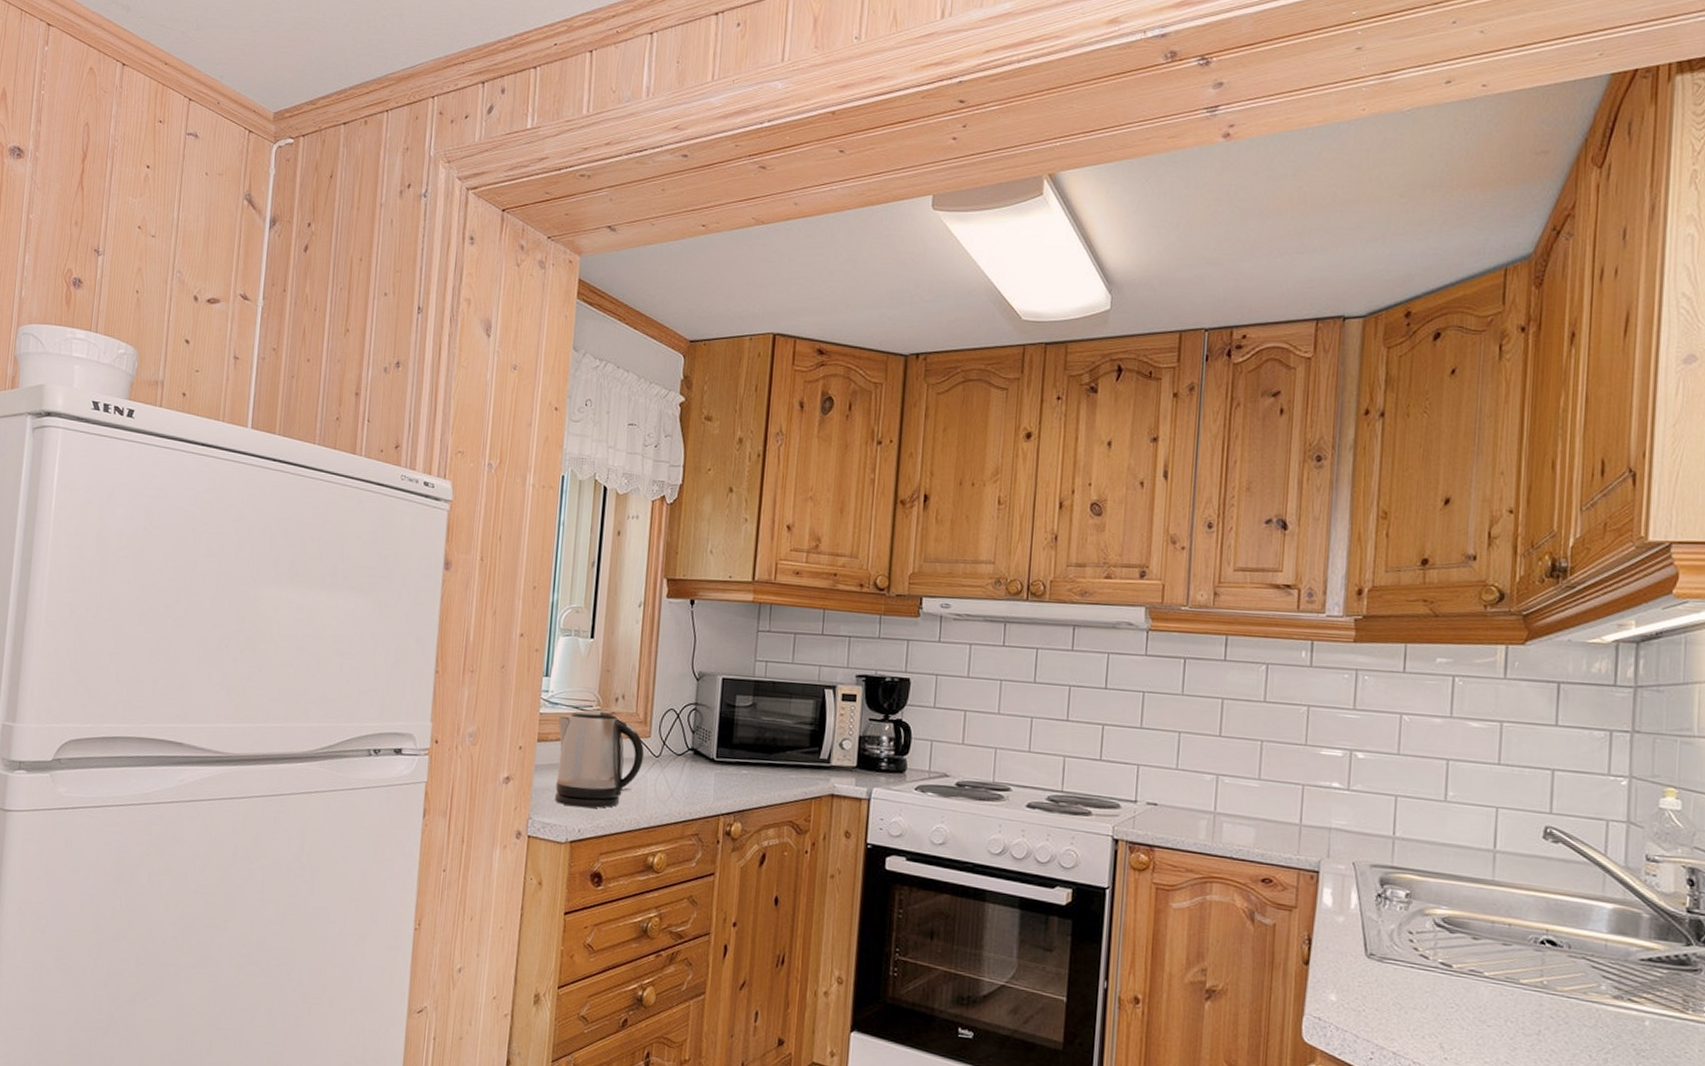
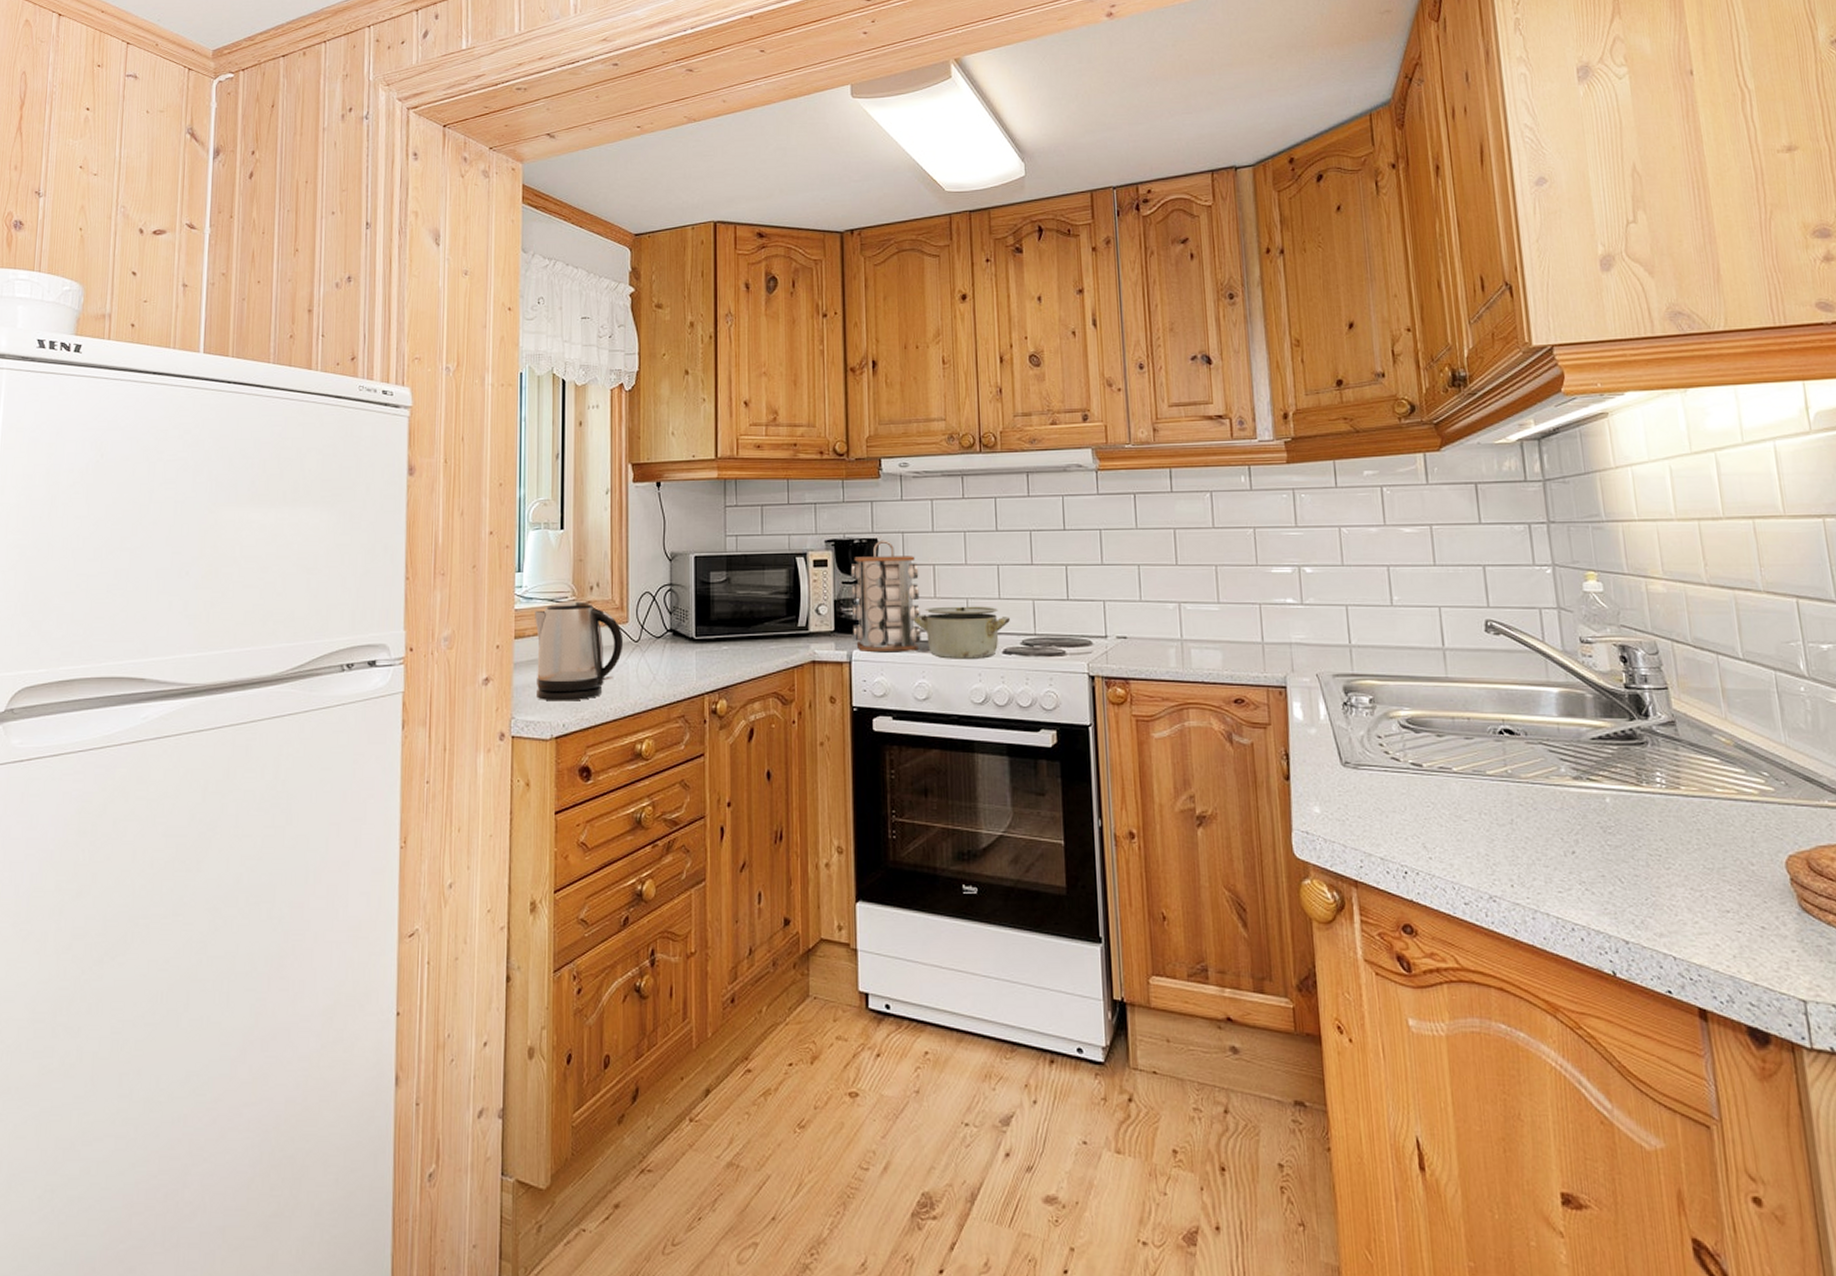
spice rack: none [875,680,949,796] -> present [850,539,921,653]
saucepan: none [938,753,1038,811] -> present [913,606,1010,660]

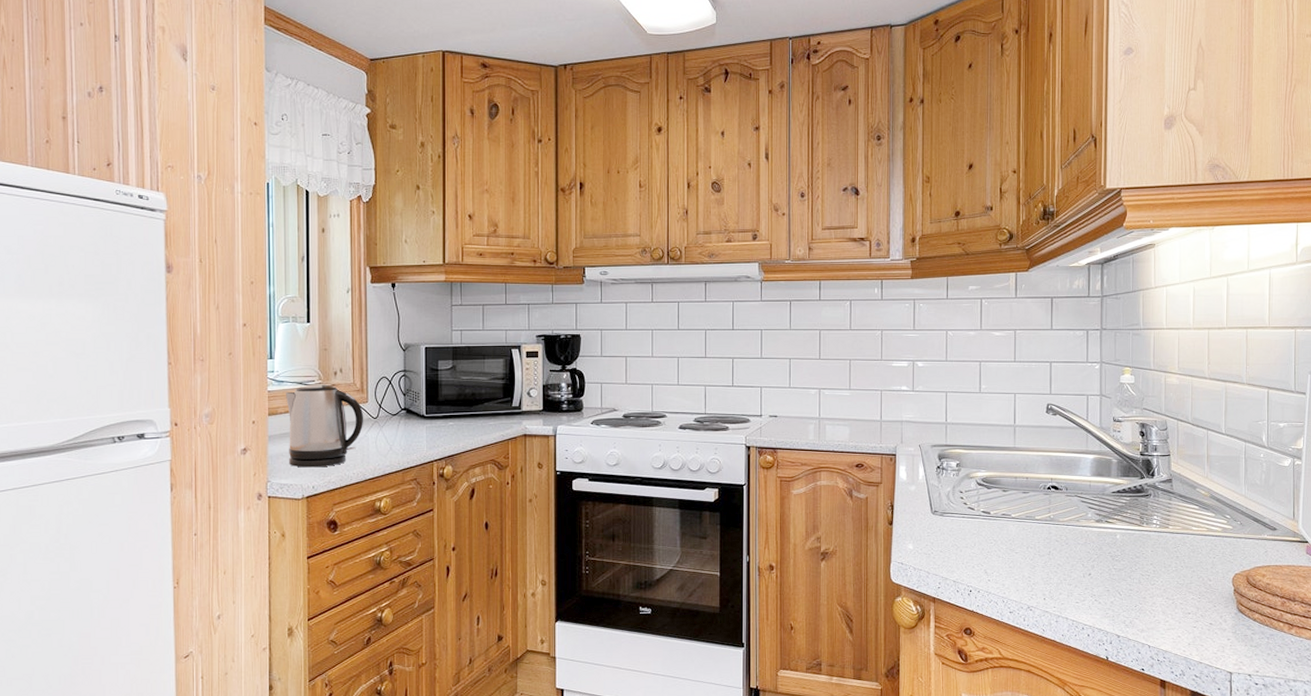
spice rack: present [850,539,921,653] -> none [557,335,614,428]
saucepan: present [913,606,1010,660] -> none [608,390,686,434]

